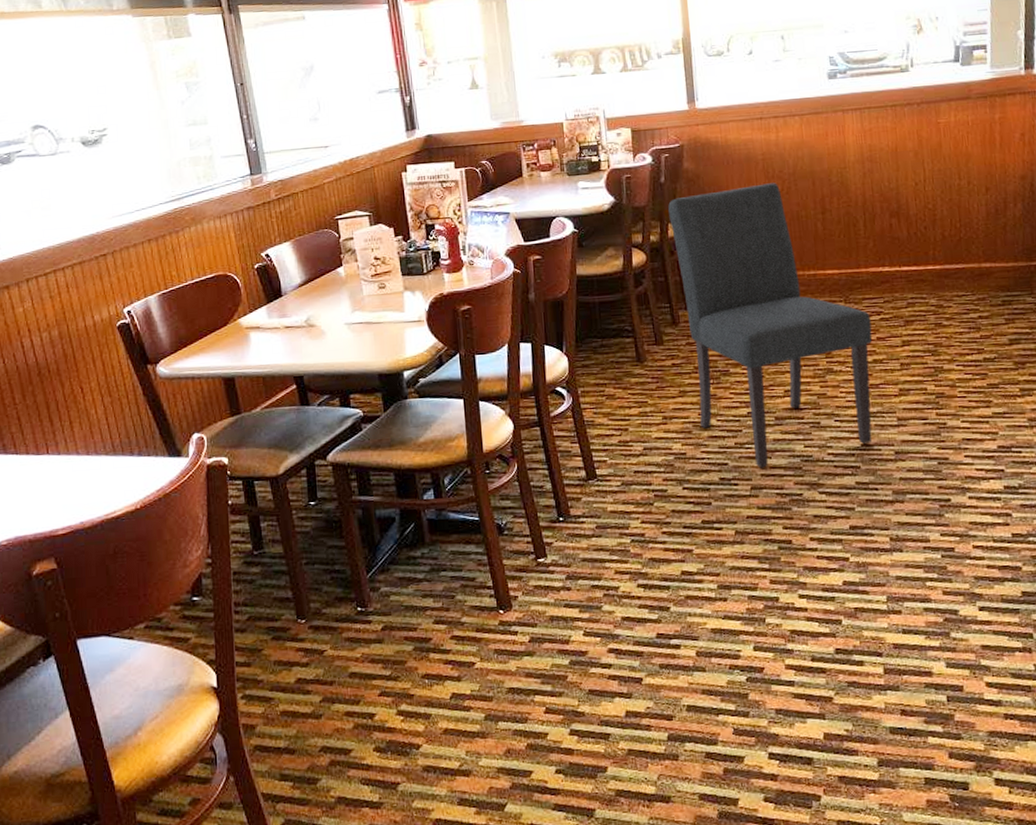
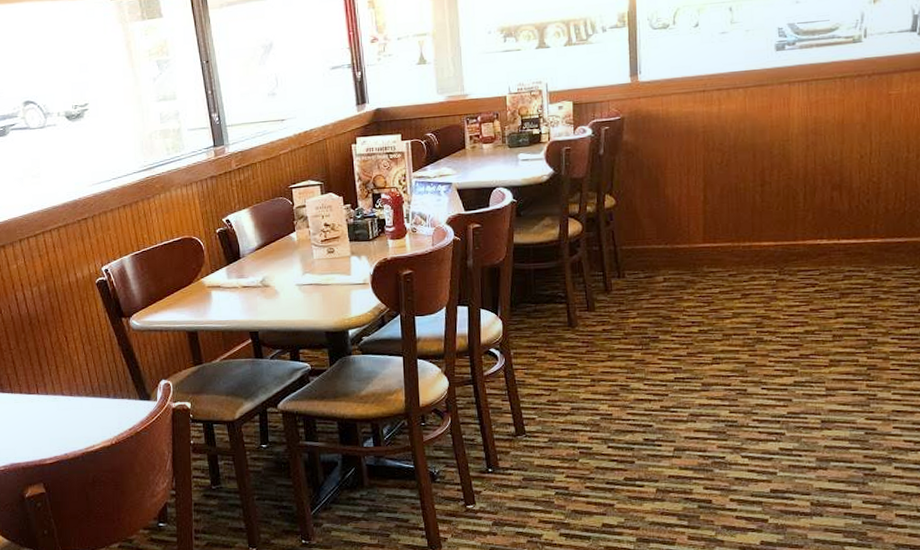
chair: present [668,183,873,468] -> none [606,155,806,431]

